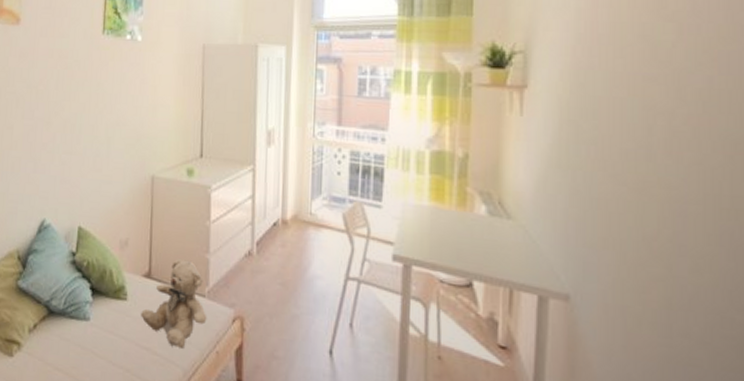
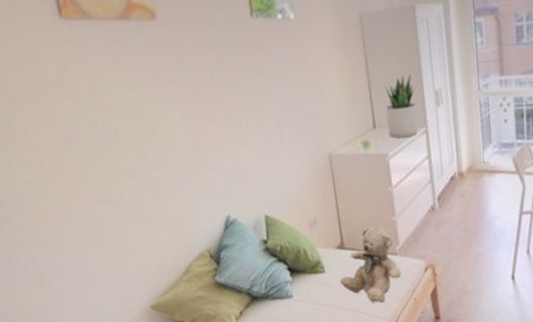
planter: none [214,109,248,173] -> present [384,74,418,139]

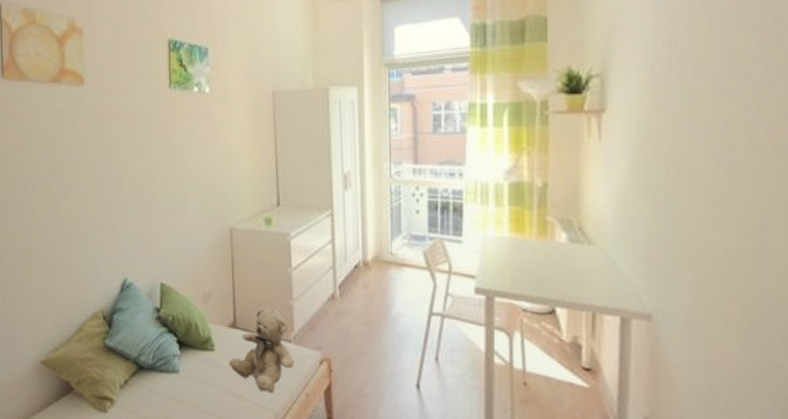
planter: present [384,74,418,139] -> none [291,154,324,219]

